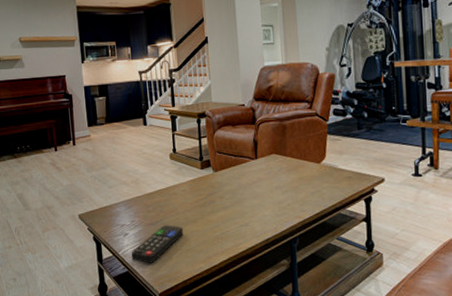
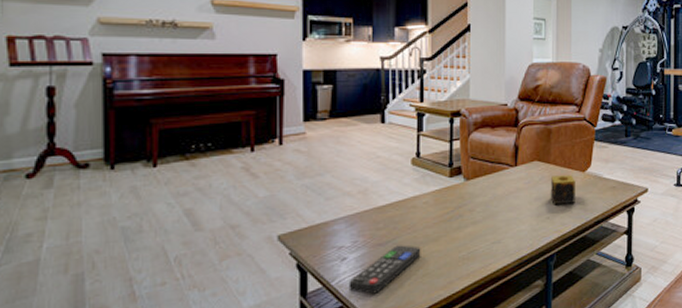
candle: none [288,166,313,194] -> present [550,175,575,205]

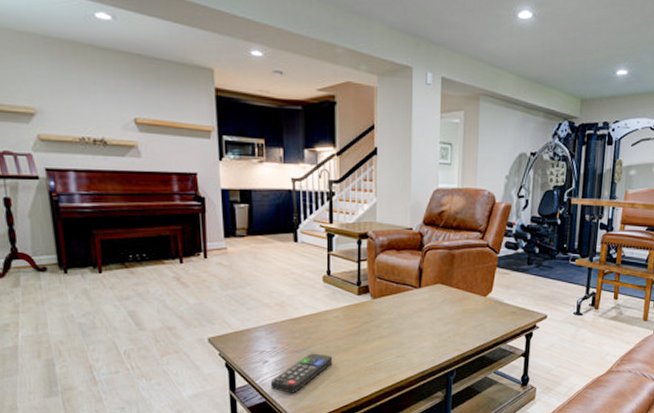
candle: present [550,175,575,205] -> none [451,299,477,326]

